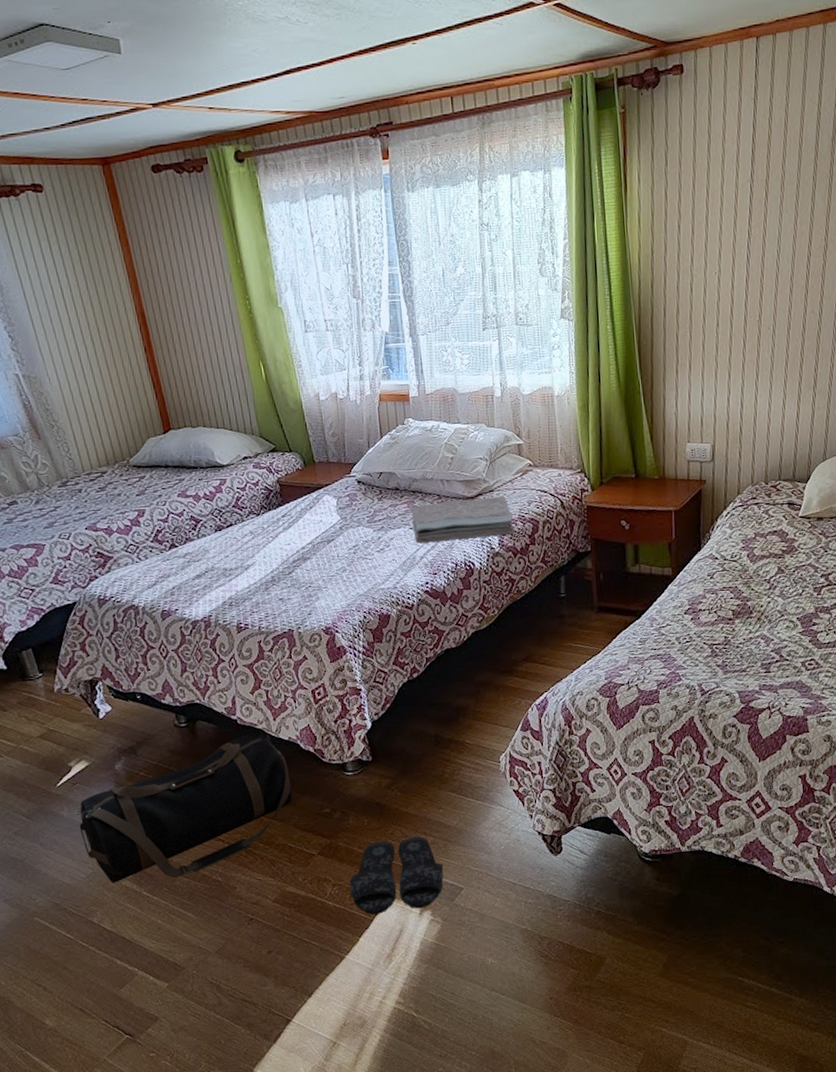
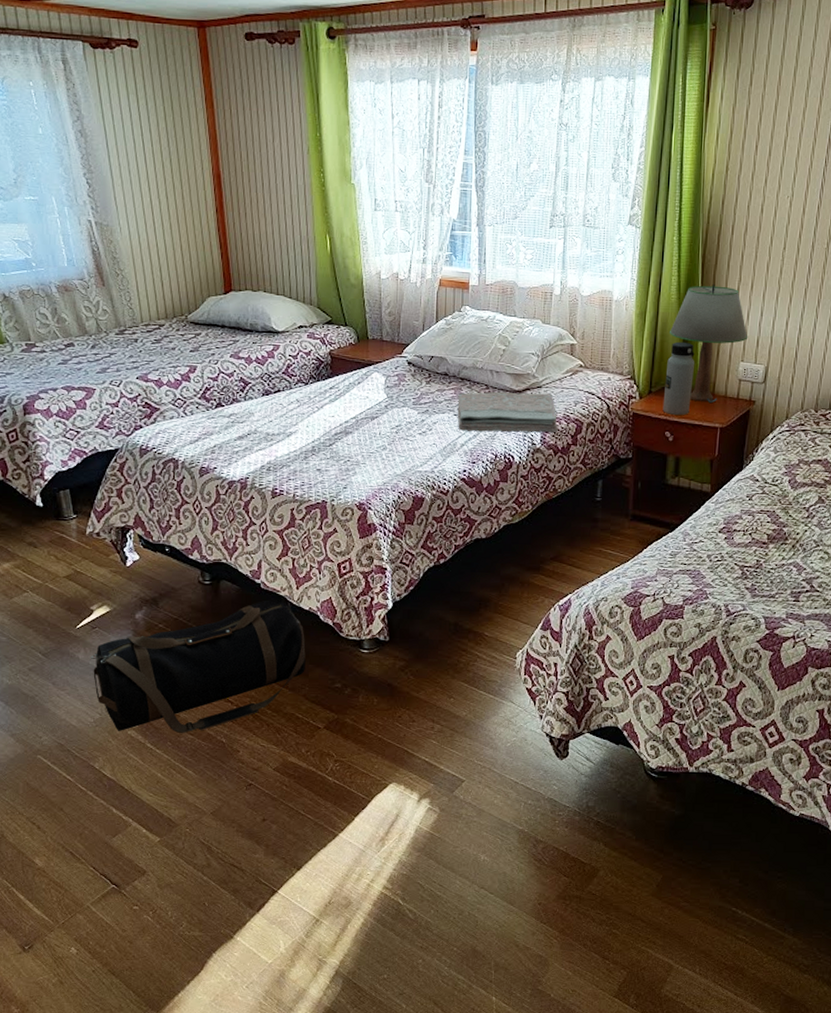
slippers: present [349,836,444,915] -> none [351,722,448,796]
table lamp: none [614,367,692,488] -> present [670,283,748,404]
water bottle: none [614,429,643,503] -> present [662,341,695,415]

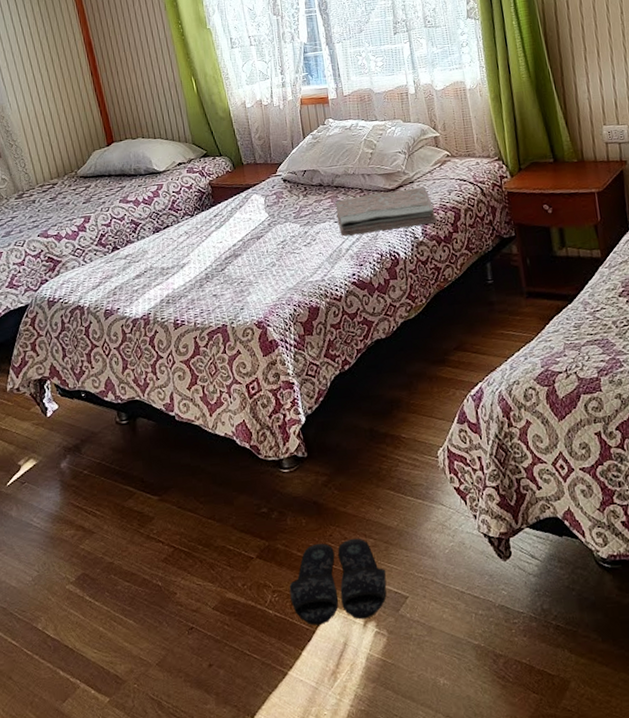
duffel bag: present [91,597,306,733] -> none [23,427,230,587]
slippers: none [351,722,448,796] -> present [289,538,387,625]
water bottle: present [662,341,695,415] -> none [530,116,563,188]
table lamp: present [670,283,748,404] -> none [527,56,606,171]

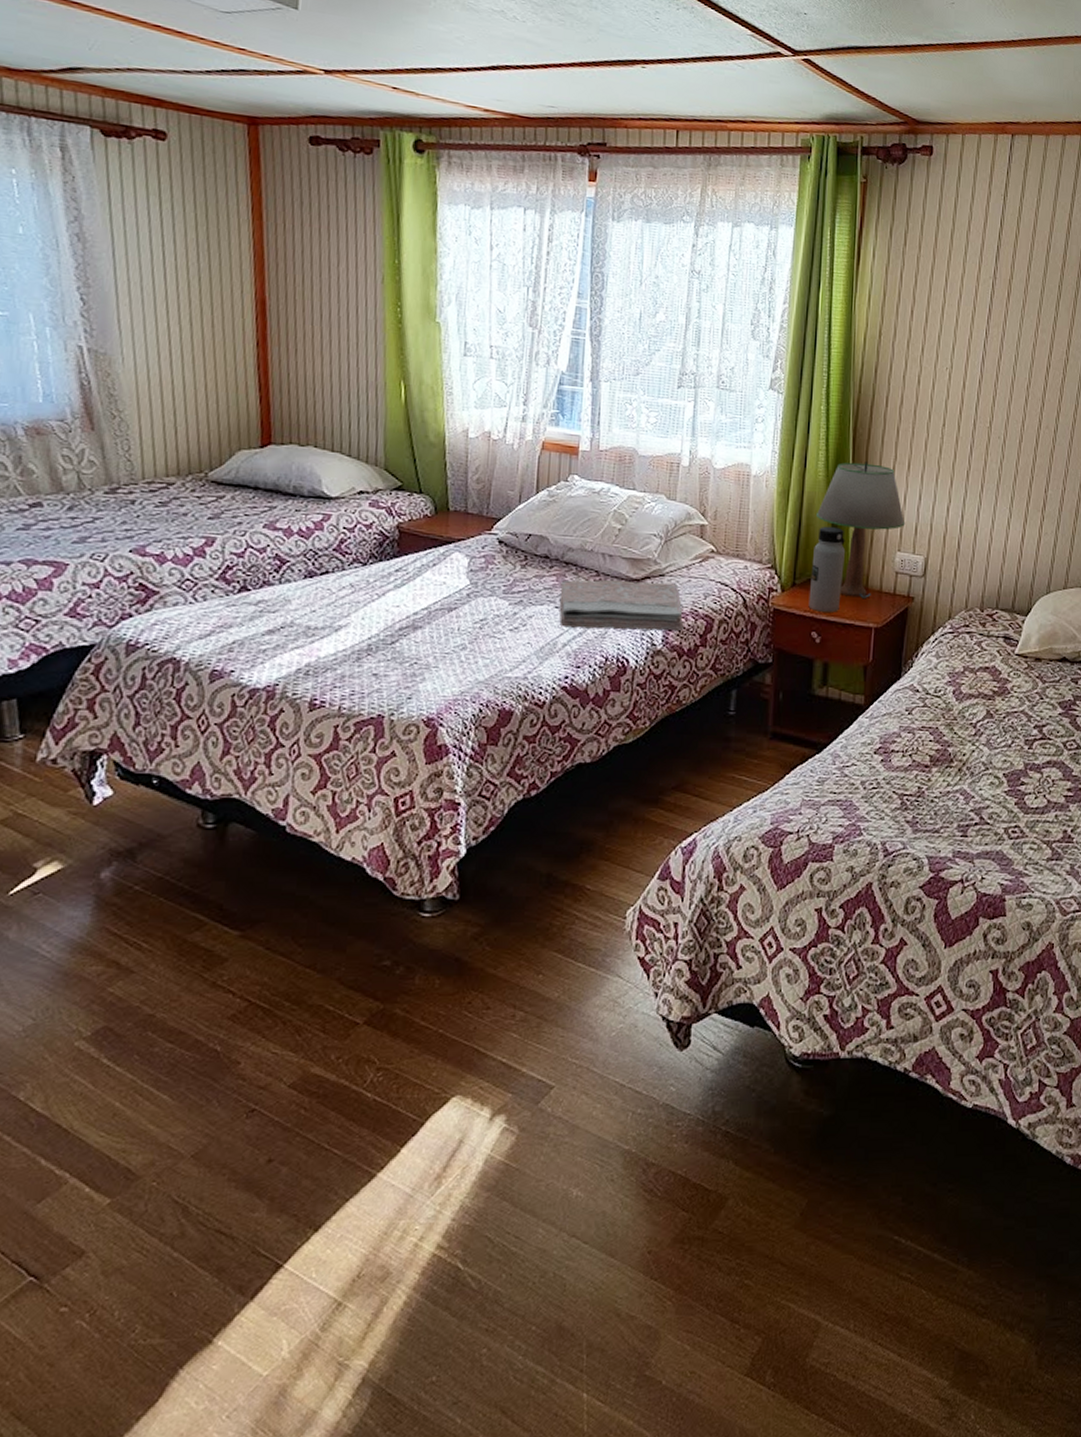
slippers: present [289,538,387,625] -> none [399,1009,533,1116]
table lamp: none [527,56,606,171] -> present [817,460,906,599]
water bottle: none [530,116,563,188] -> present [808,526,846,612]

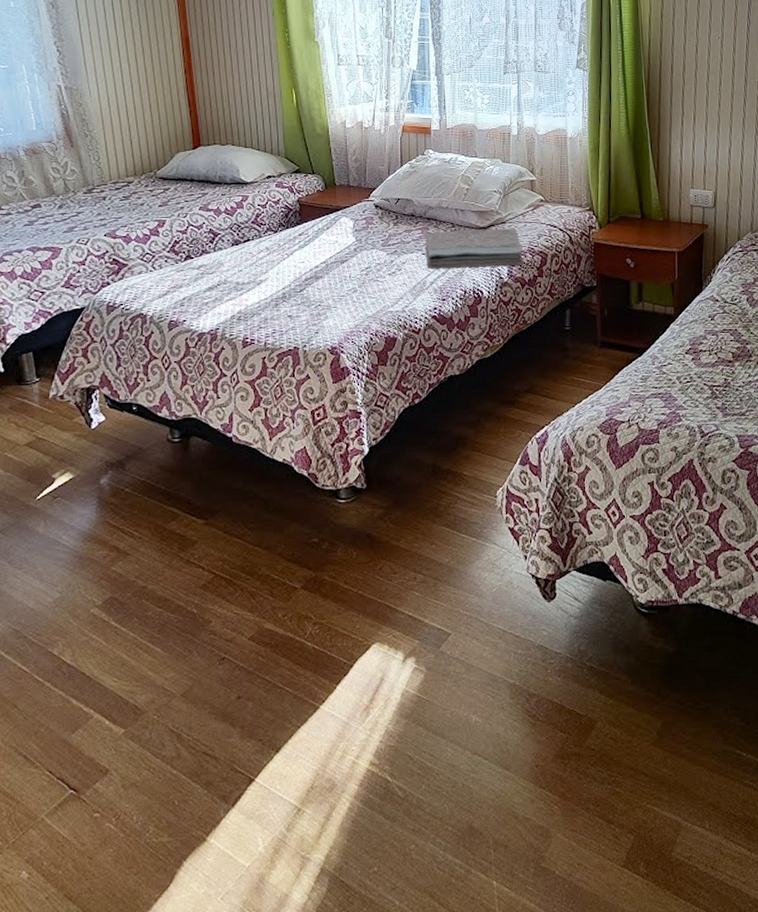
water bottle: present [808,526,846,612] -> none [621,173,649,242]
table lamp: present [817,460,906,599] -> none [623,118,696,230]

